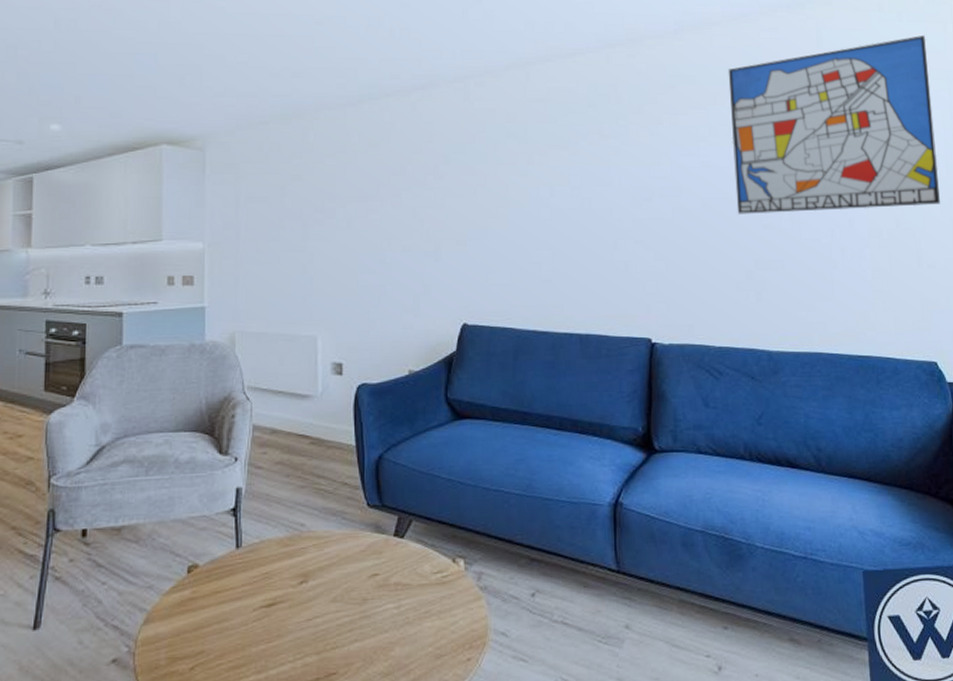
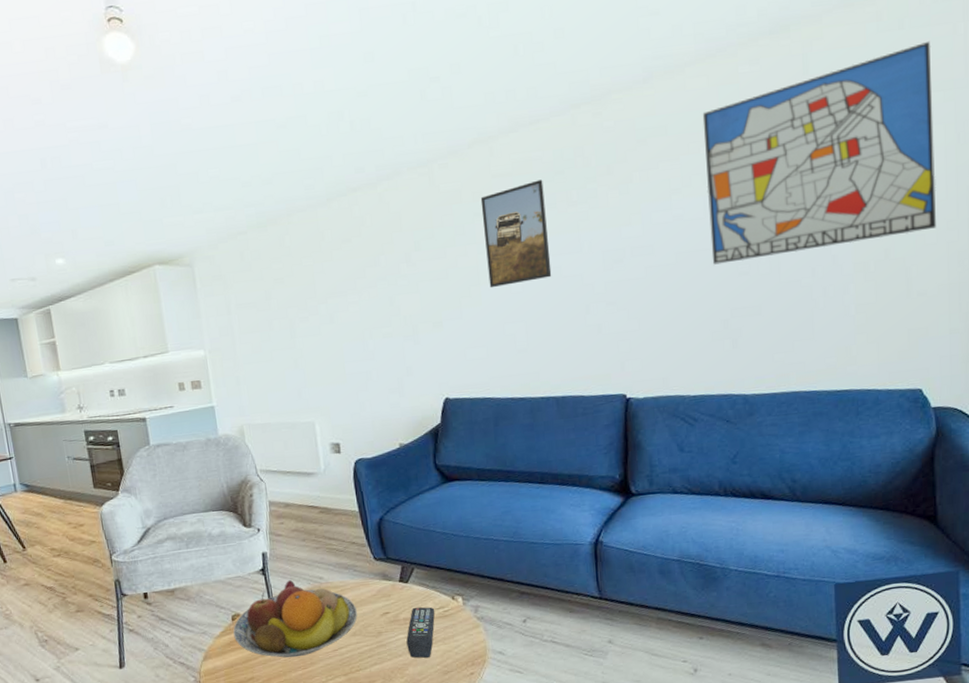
fruit bowl: none [187,525,340,627] -> present [233,580,357,658]
remote control: none [395,569,432,636] -> present [406,607,435,658]
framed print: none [514,110,581,212] -> present [480,179,552,288]

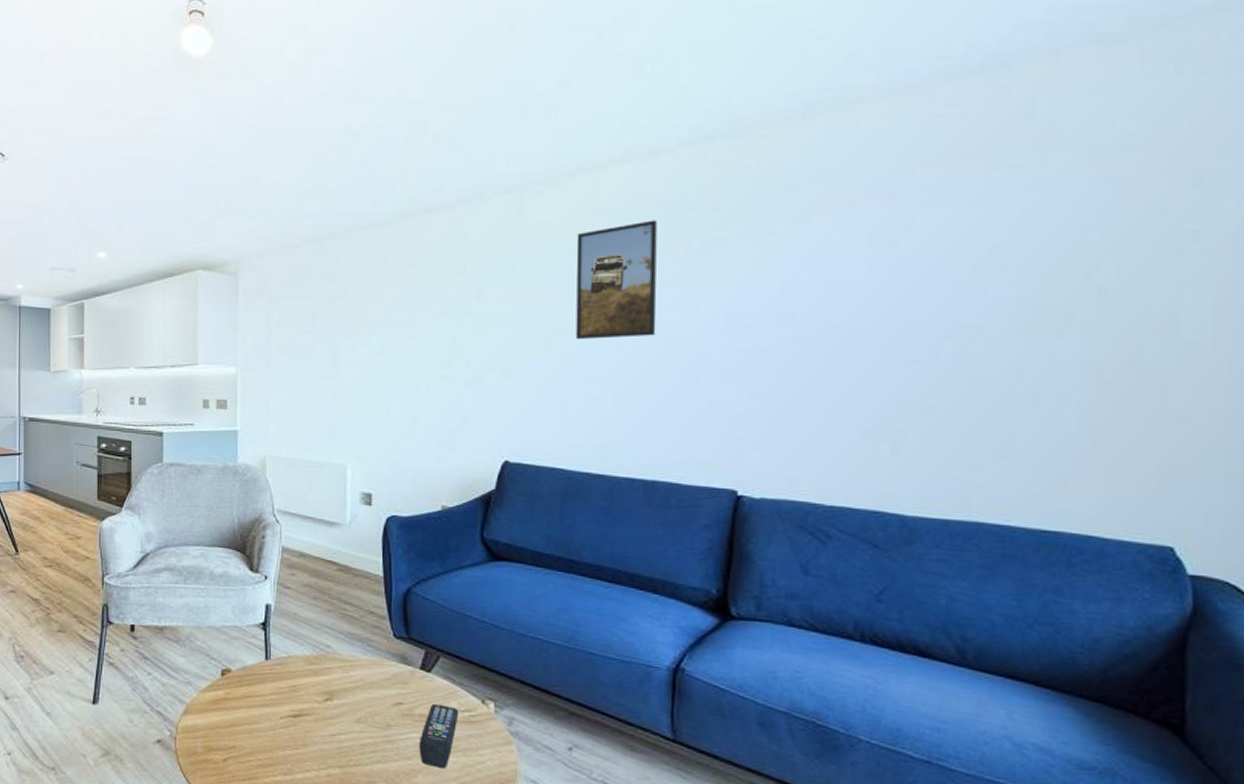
fruit bowl: present [233,580,357,658] -> none [221,642,365,734]
wall art: present [702,40,936,265] -> none [873,92,1223,346]

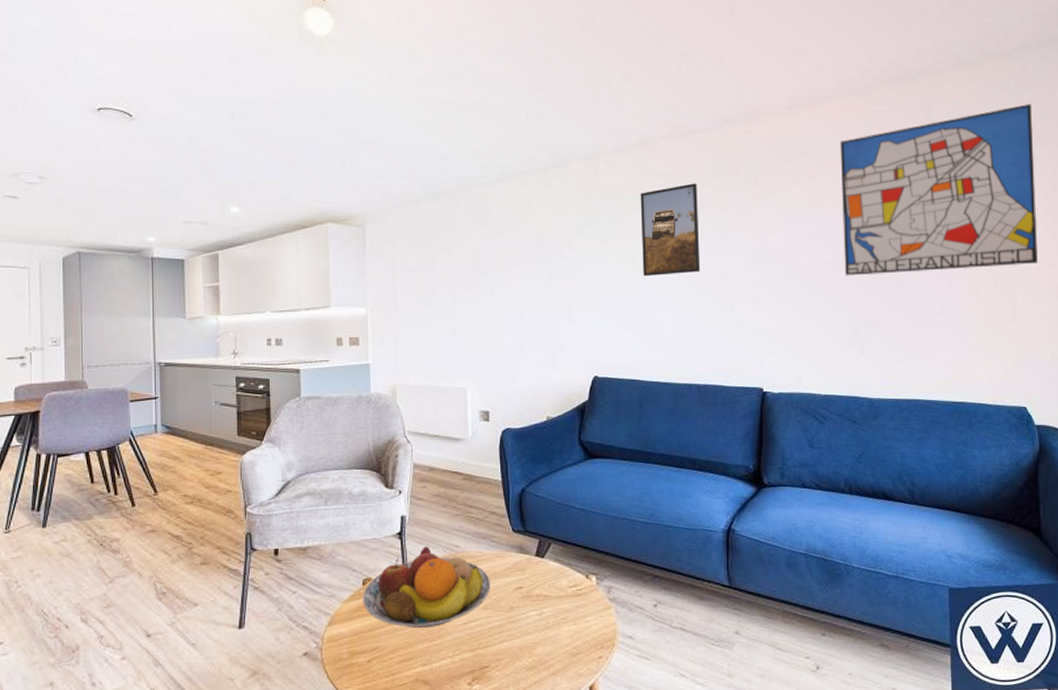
fruit bowl: none [221,642,365,734] -> present [363,546,490,629]
remote control: present [419,703,459,768] -> none [537,583,569,638]
wall art: none [873,92,1223,346] -> present [840,103,1038,276]

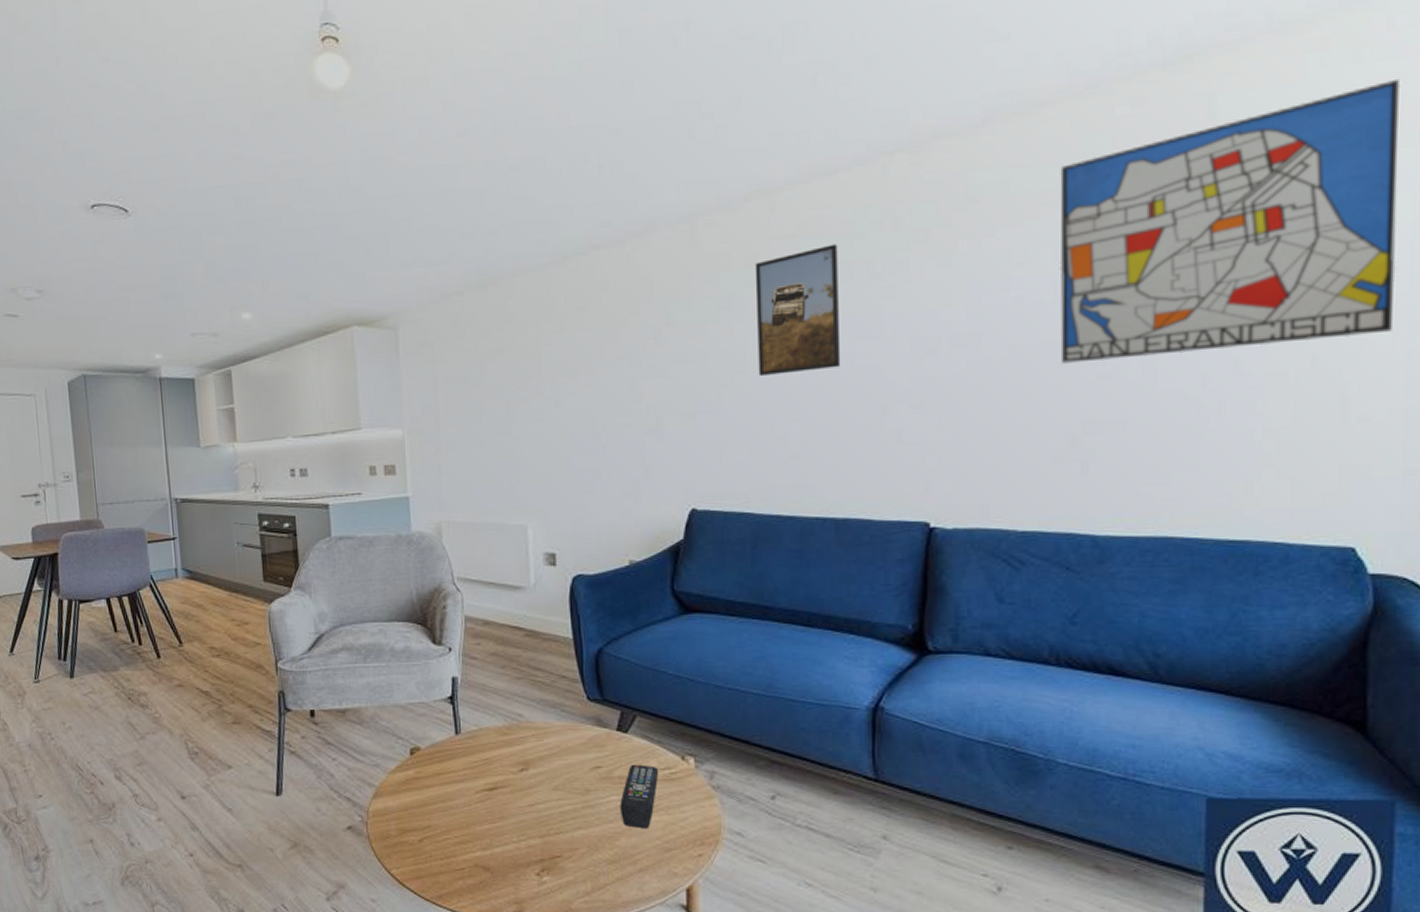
fruit bowl: present [363,546,490,629] -> none [411,714,561,808]
remote control: none [537,583,569,638] -> present [620,764,659,828]

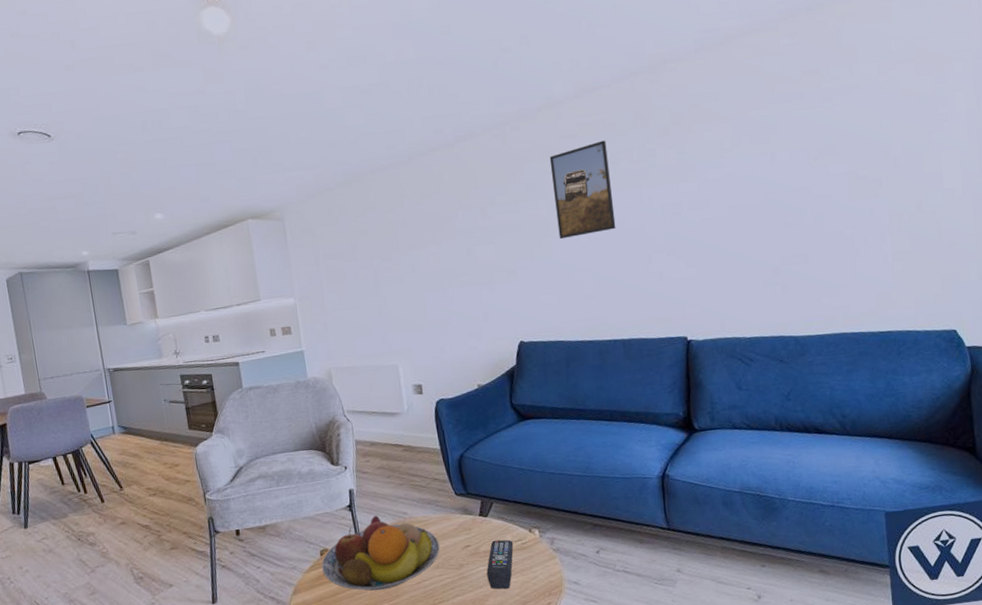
fruit bowl: none [411,714,561,808] -> present [321,516,440,591]
wall art: present [1059,78,1401,364] -> none [748,17,962,217]

